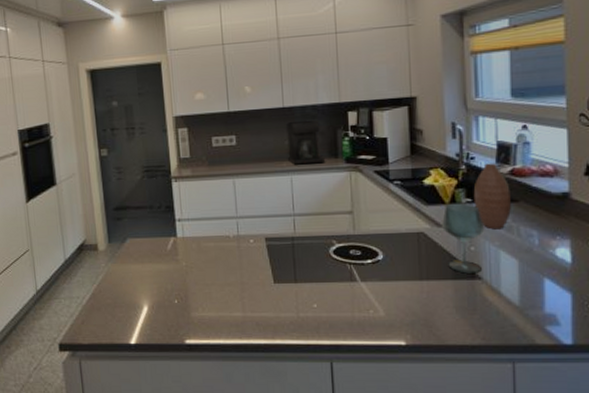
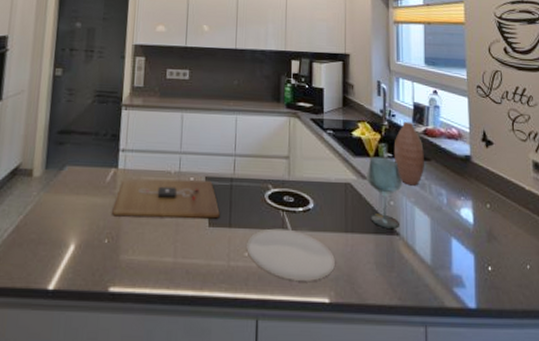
cutting board: none [177,242,284,280] -> present [112,177,220,219]
coffee maker: present [286,121,326,165] -> none [235,64,269,106]
plate: none [314,280,410,327] -> present [246,228,335,281]

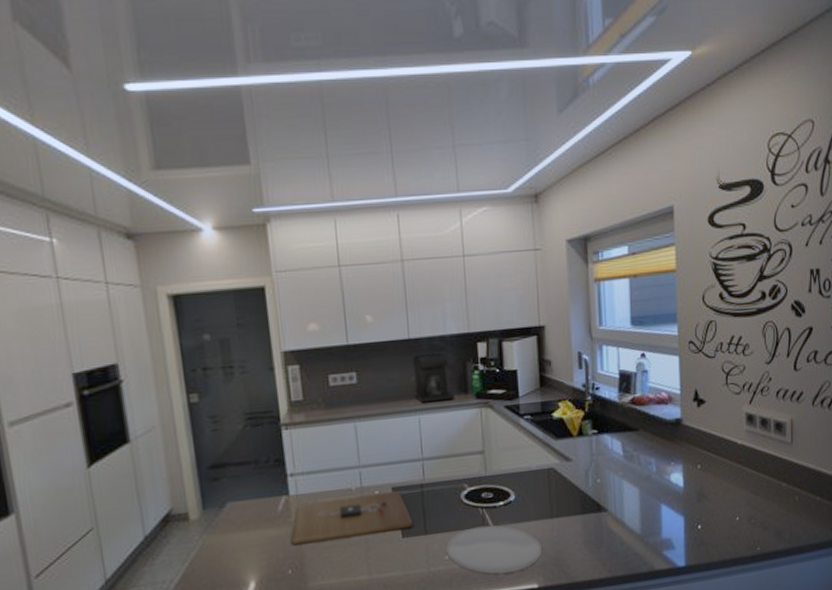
coffee maker: none [235,64,269,106] -> present [413,353,455,403]
wine glass: present [367,156,403,229] -> none [570,435,610,507]
vase: present [393,121,425,186] -> none [598,392,633,460]

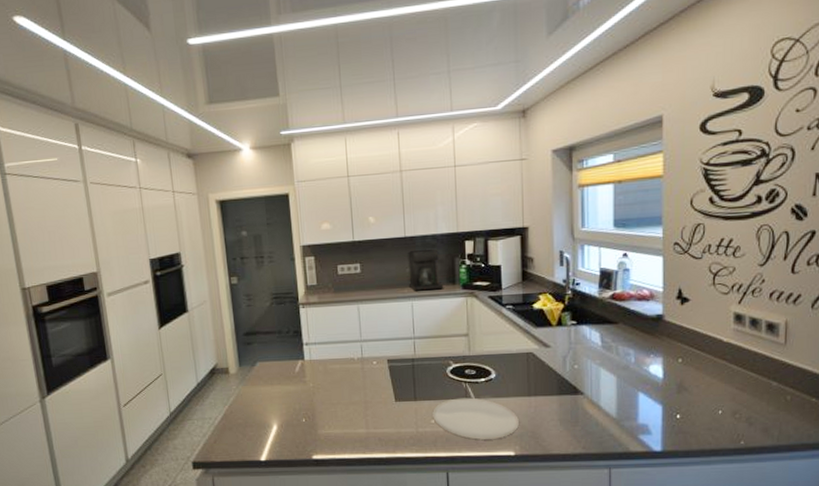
cutting board: present [291,491,413,546] -> none [305,363,405,400]

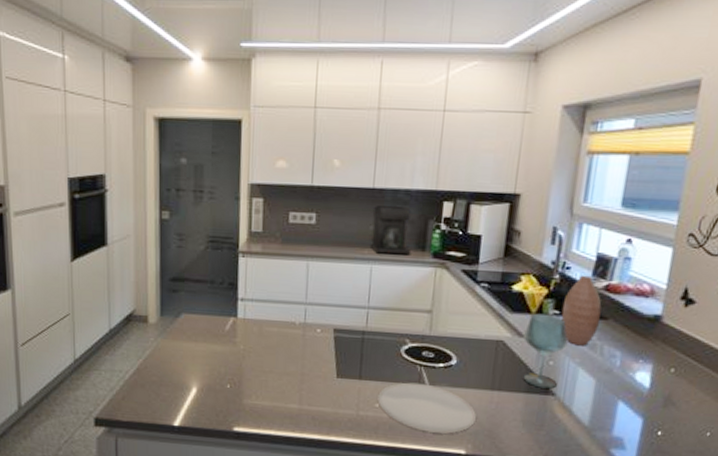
wine glass: none [549,325,588,390] -> present [523,313,568,389]
vase: none [578,288,612,349] -> present [561,275,602,346]

